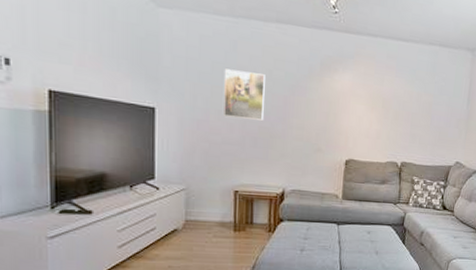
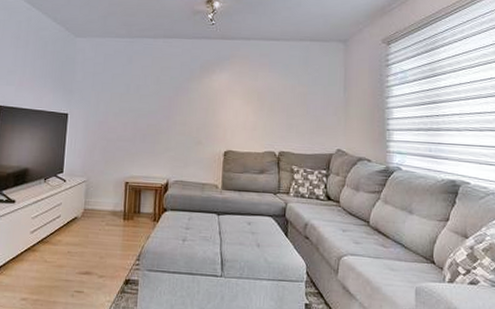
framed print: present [223,69,265,121] -> none [119,78,154,119]

